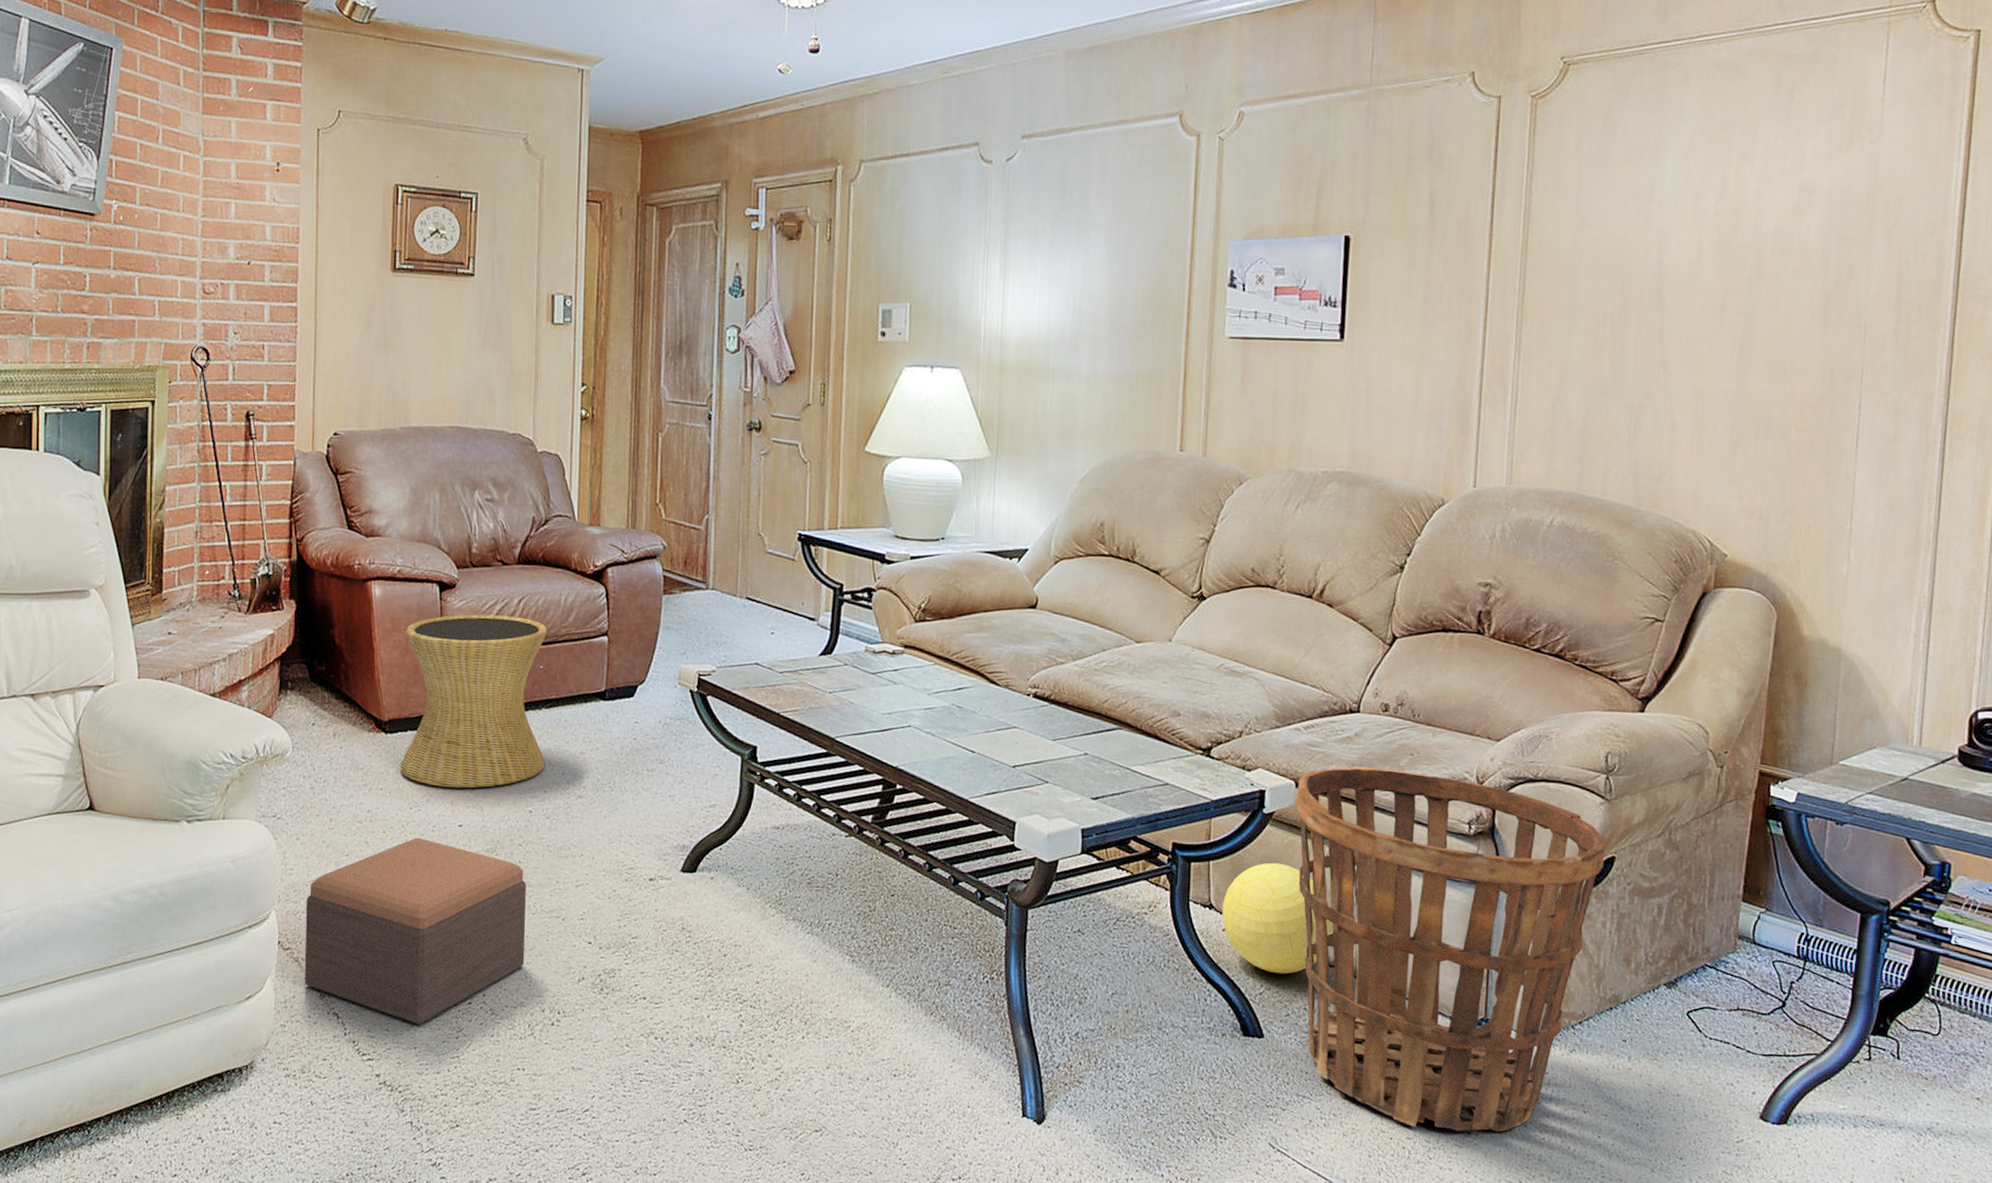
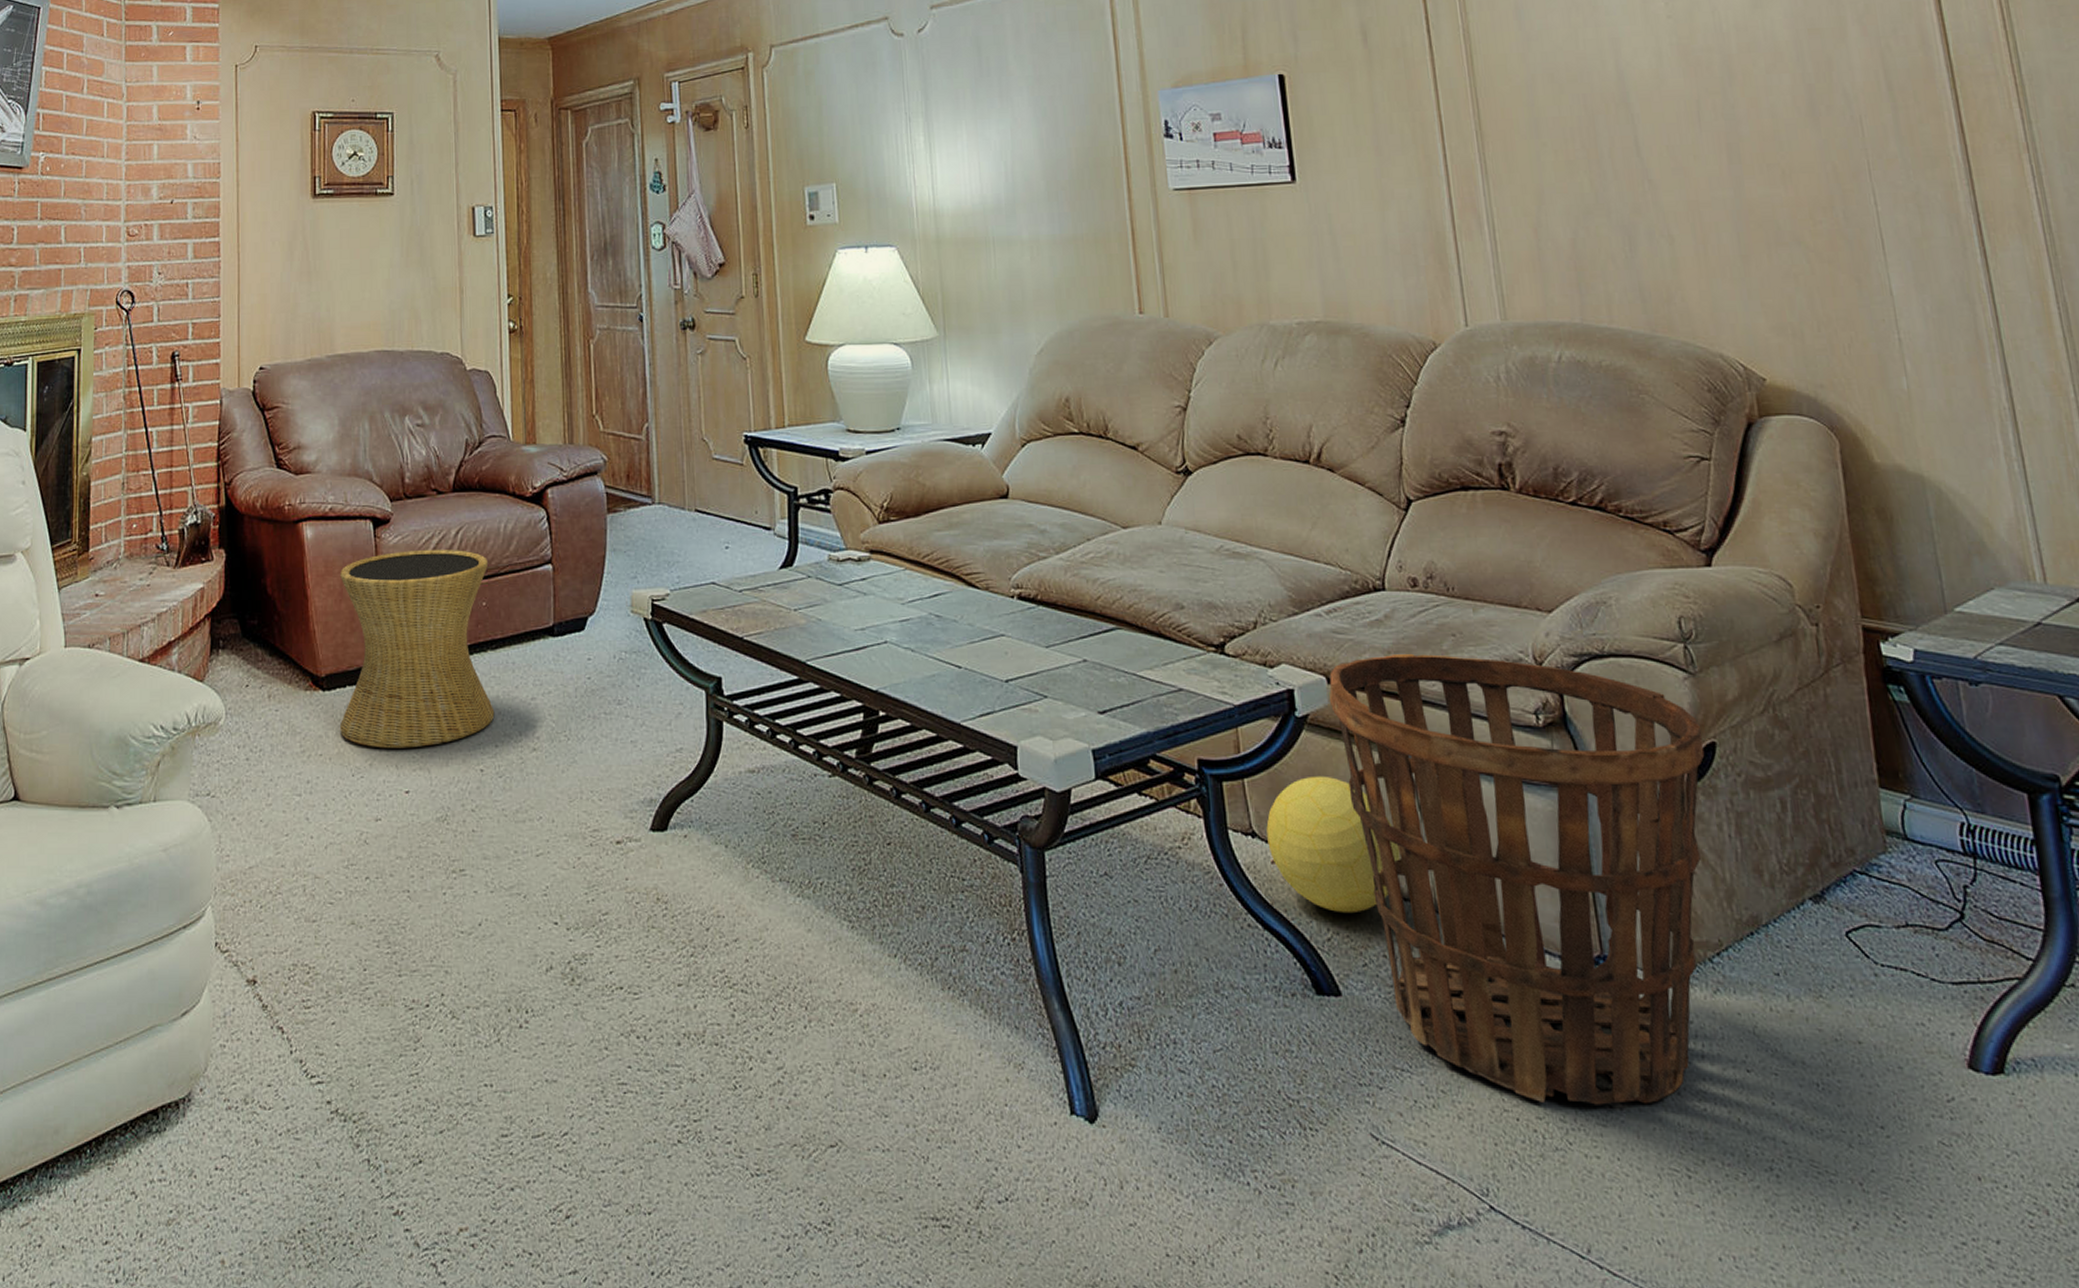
footstool: present [305,837,526,1025] -> none [244,809,485,1036]

